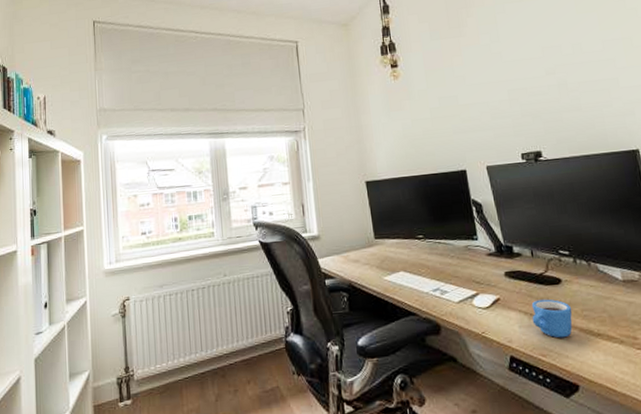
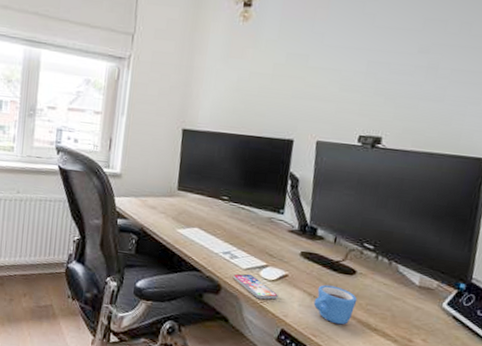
smartphone: none [448,306,497,330] -> present [232,273,278,300]

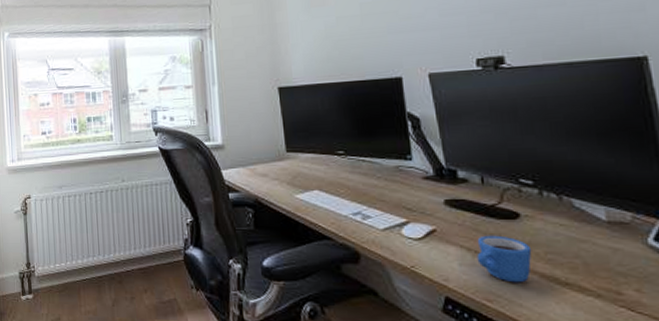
smartphone: present [232,273,278,300] -> none [370,234,431,263]

